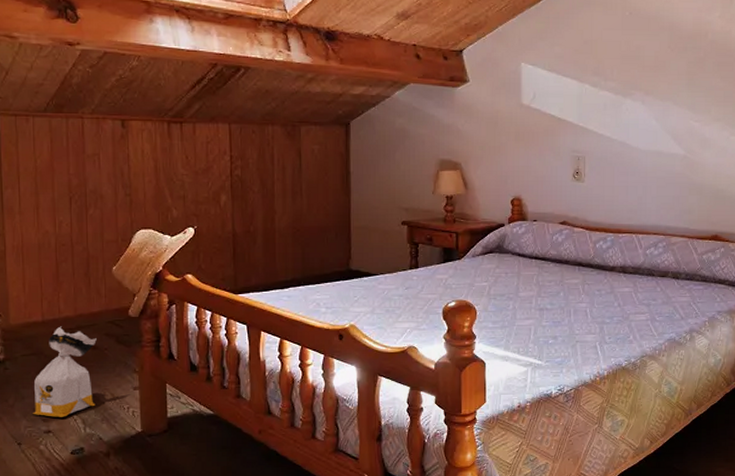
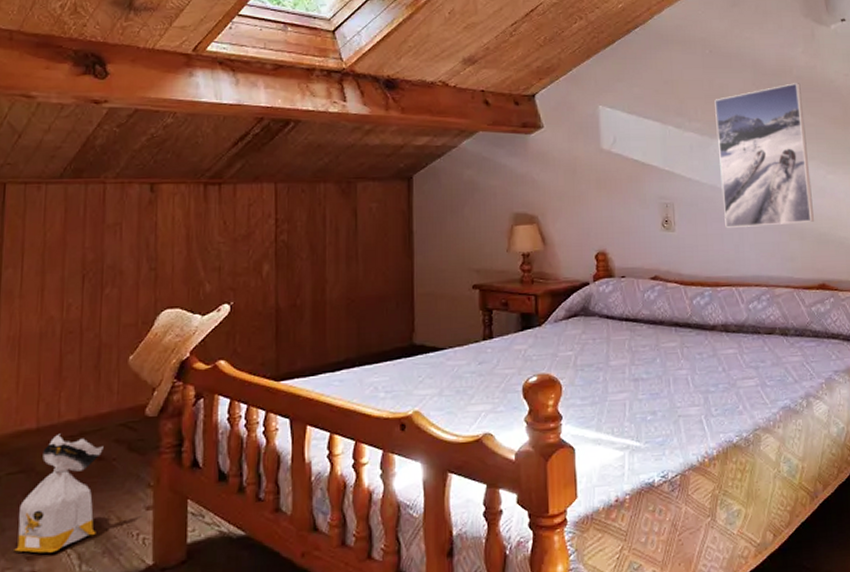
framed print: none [630,47,714,182] -> present [714,83,814,229]

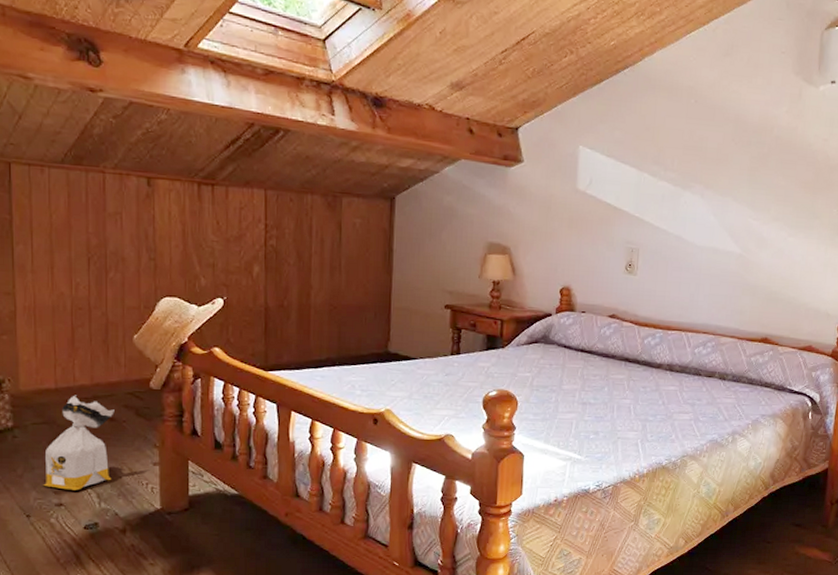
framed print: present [714,83,814,229] -> none [684,142,779,280]

